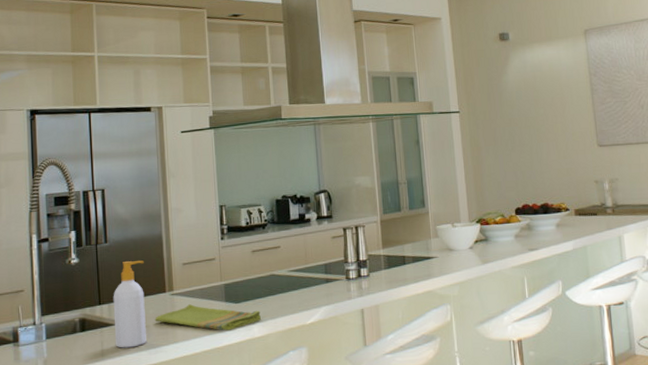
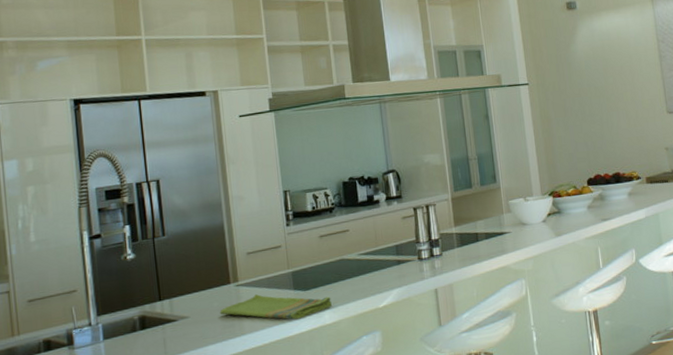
soap bottle: present [113,260,147,348] -> none [174,252,212,344]

